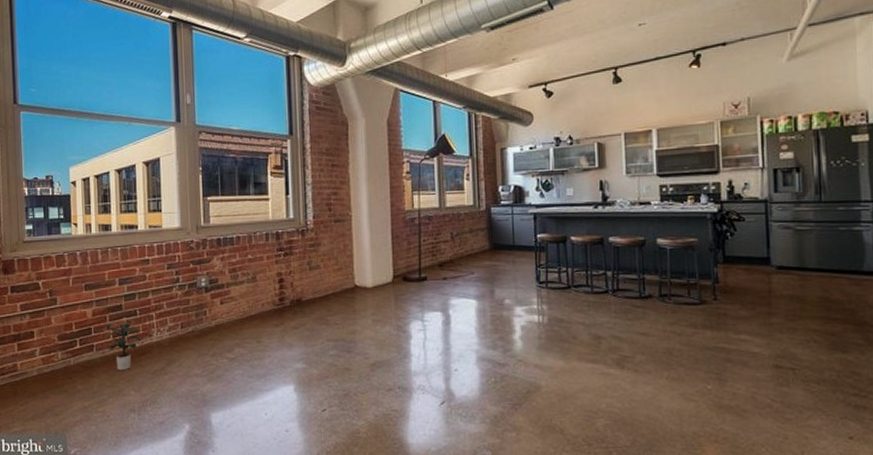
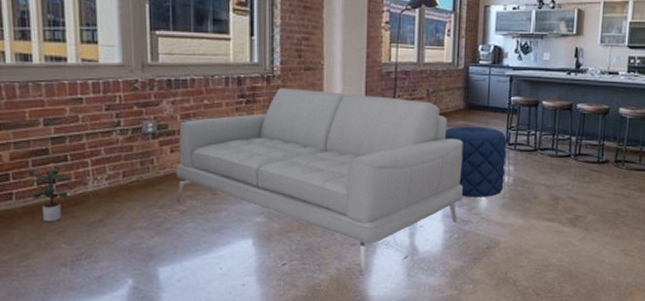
sofa: none [225,239,496,422] -> present [175,88,463,276]
pouf: none [472,265,539,339] -> present [444,126,508,197]

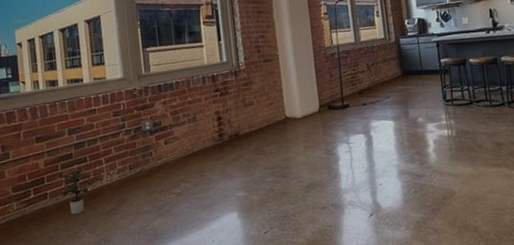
sofa: present [175,88,463,276] -> none [170,73,413,236]
pouf: present [444,126,508,197] -> none [388,88,449,153]

